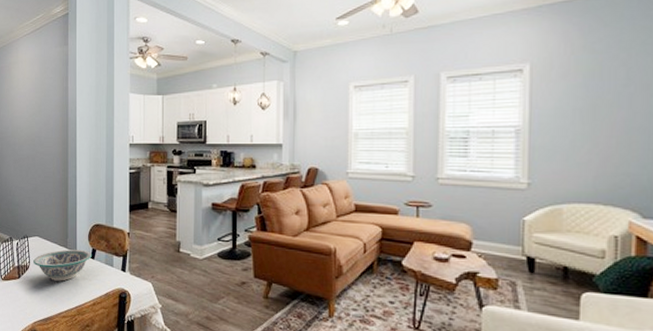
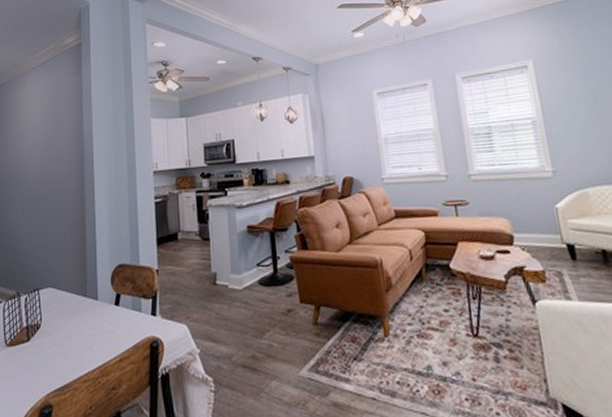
bowl: present [33,249,91,281] -> none [46,296,116,338]

